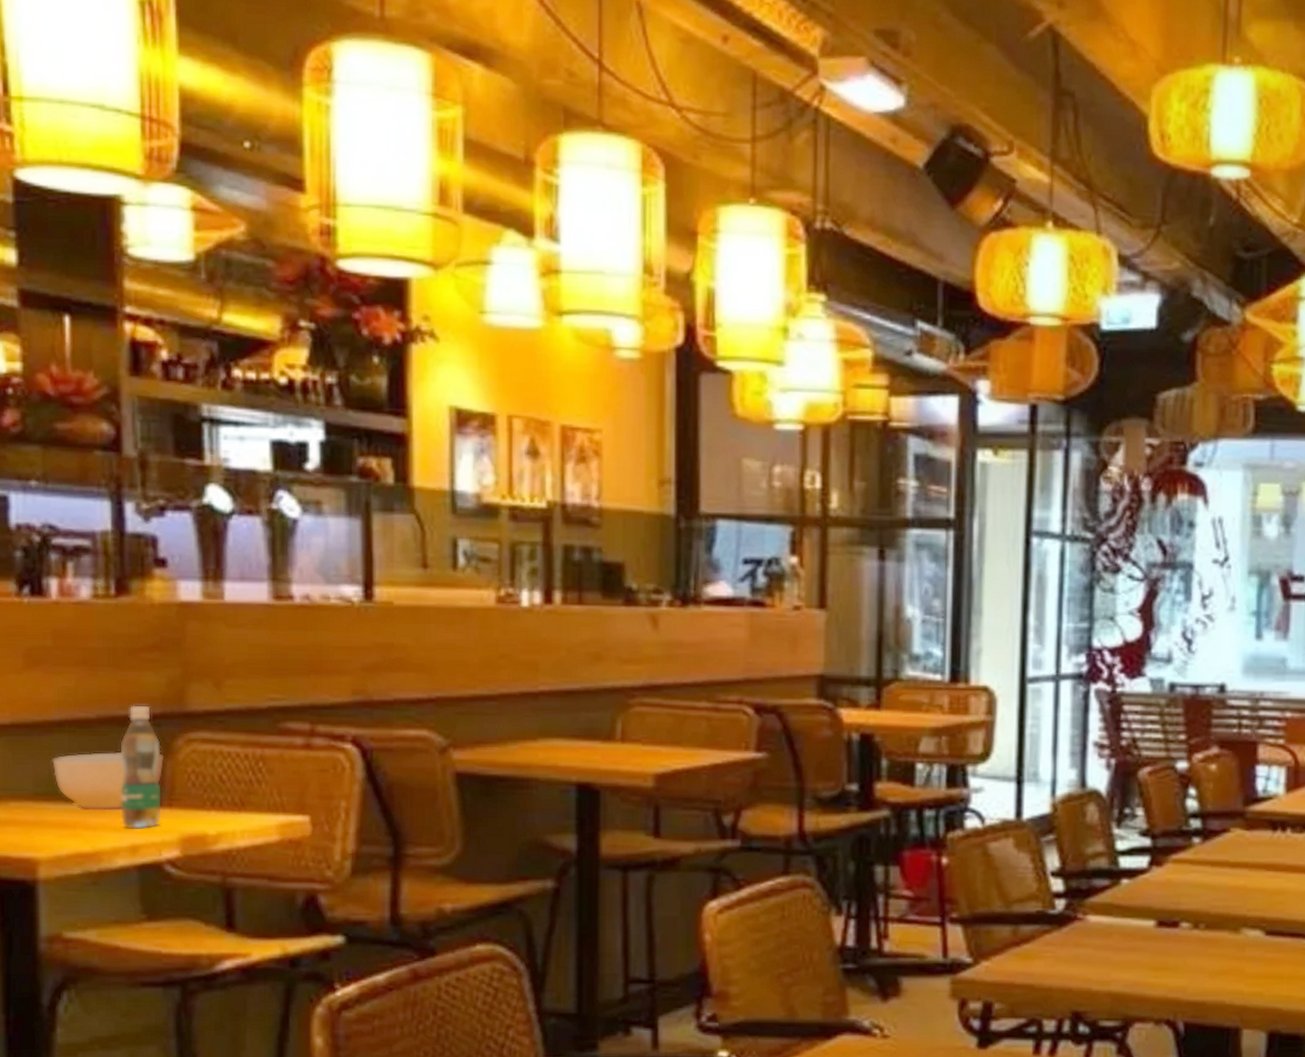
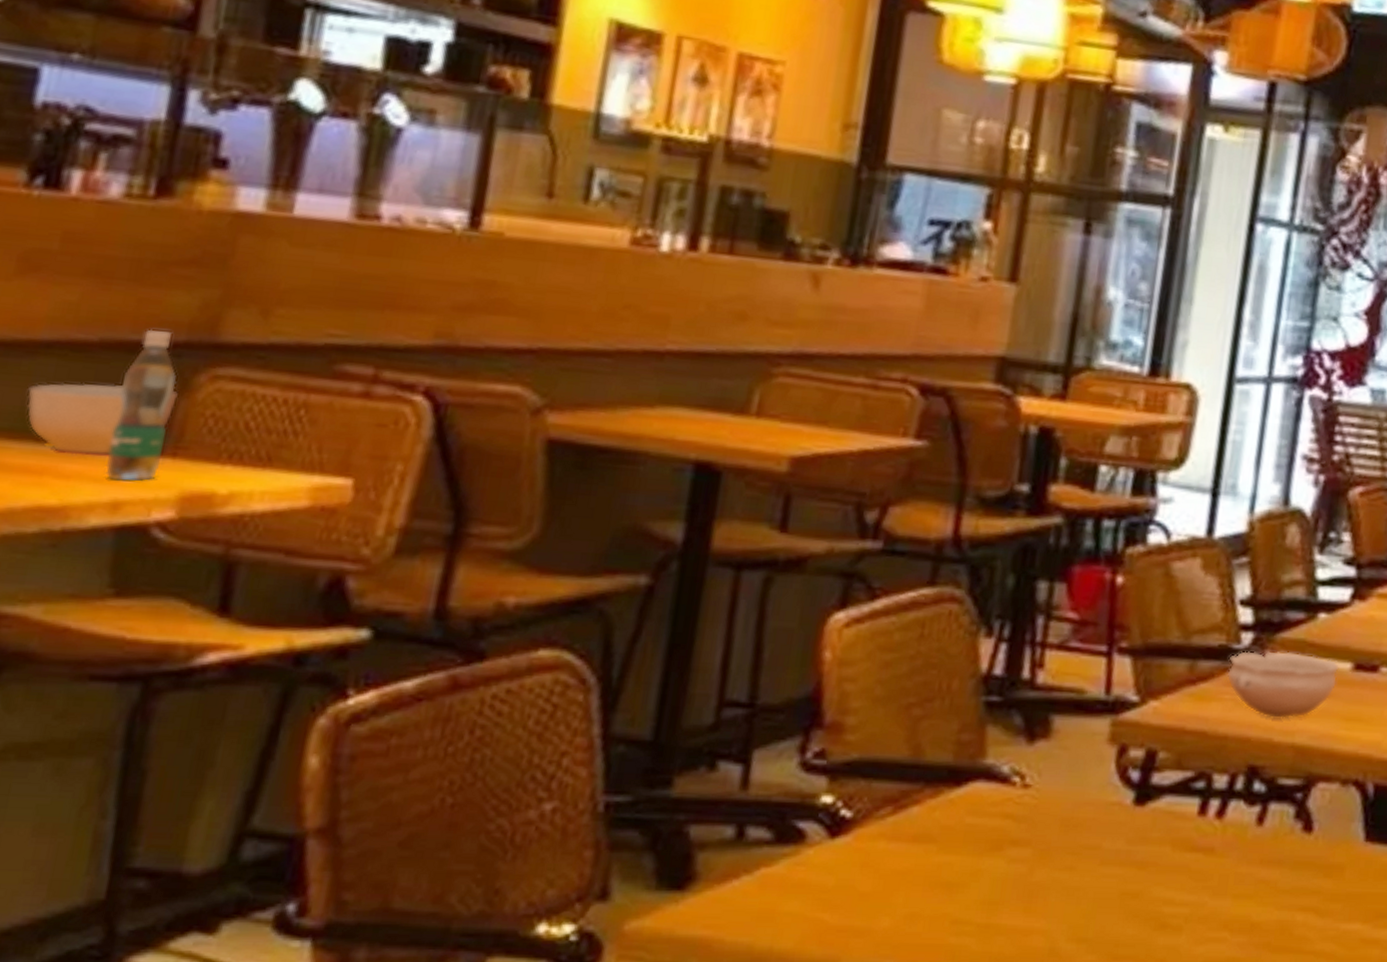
bowl: none [1046,913,1144,970] -> present [1226,651,1339,718]

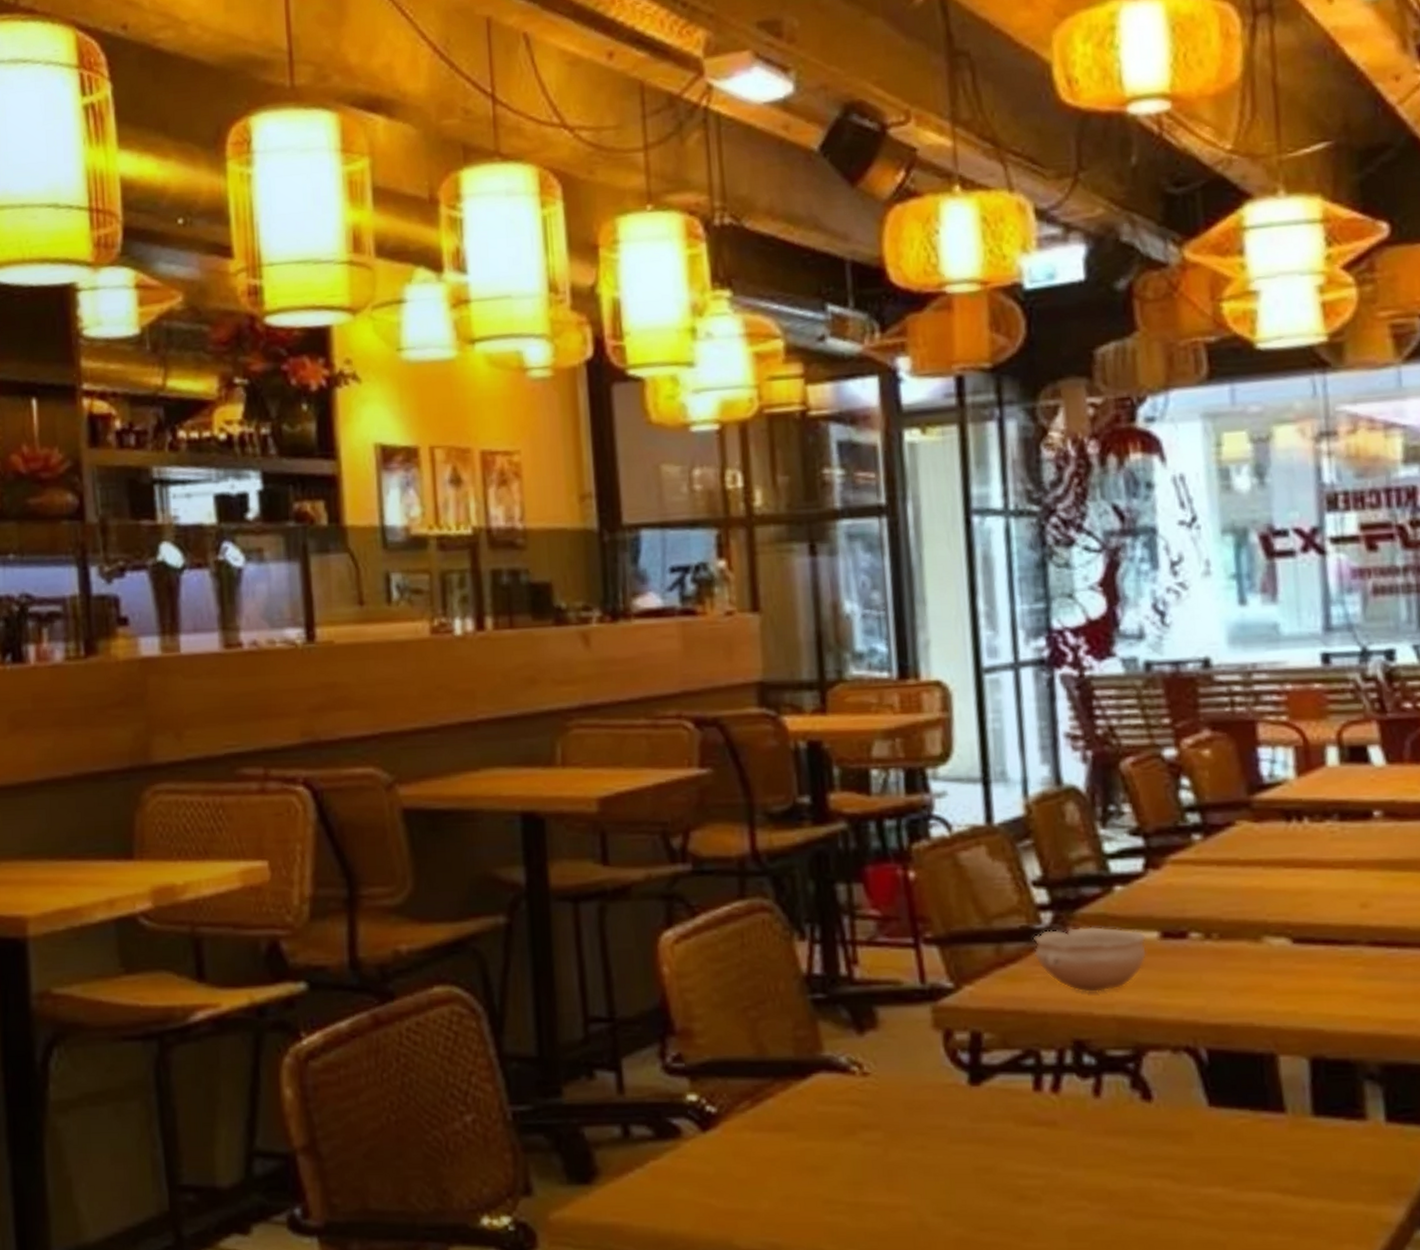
bowl: present [26,382,178,457] -> none [36,806,134,867]
bottle: present [105,329,178,482] -> none [94,761,134,883]

